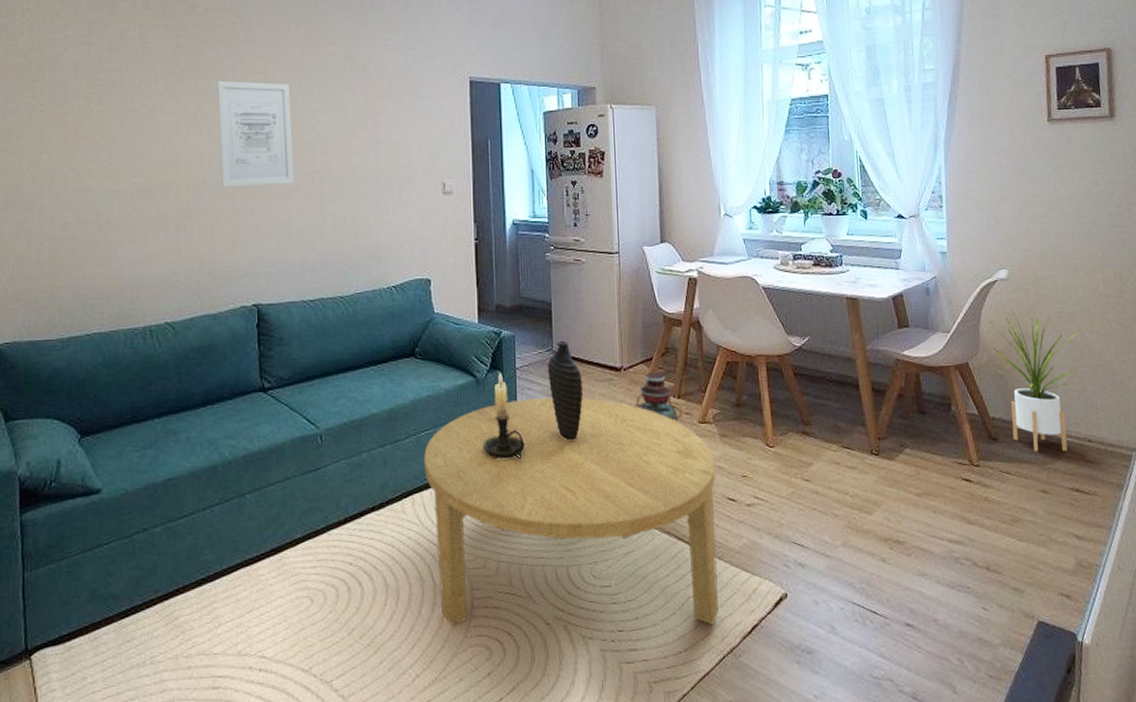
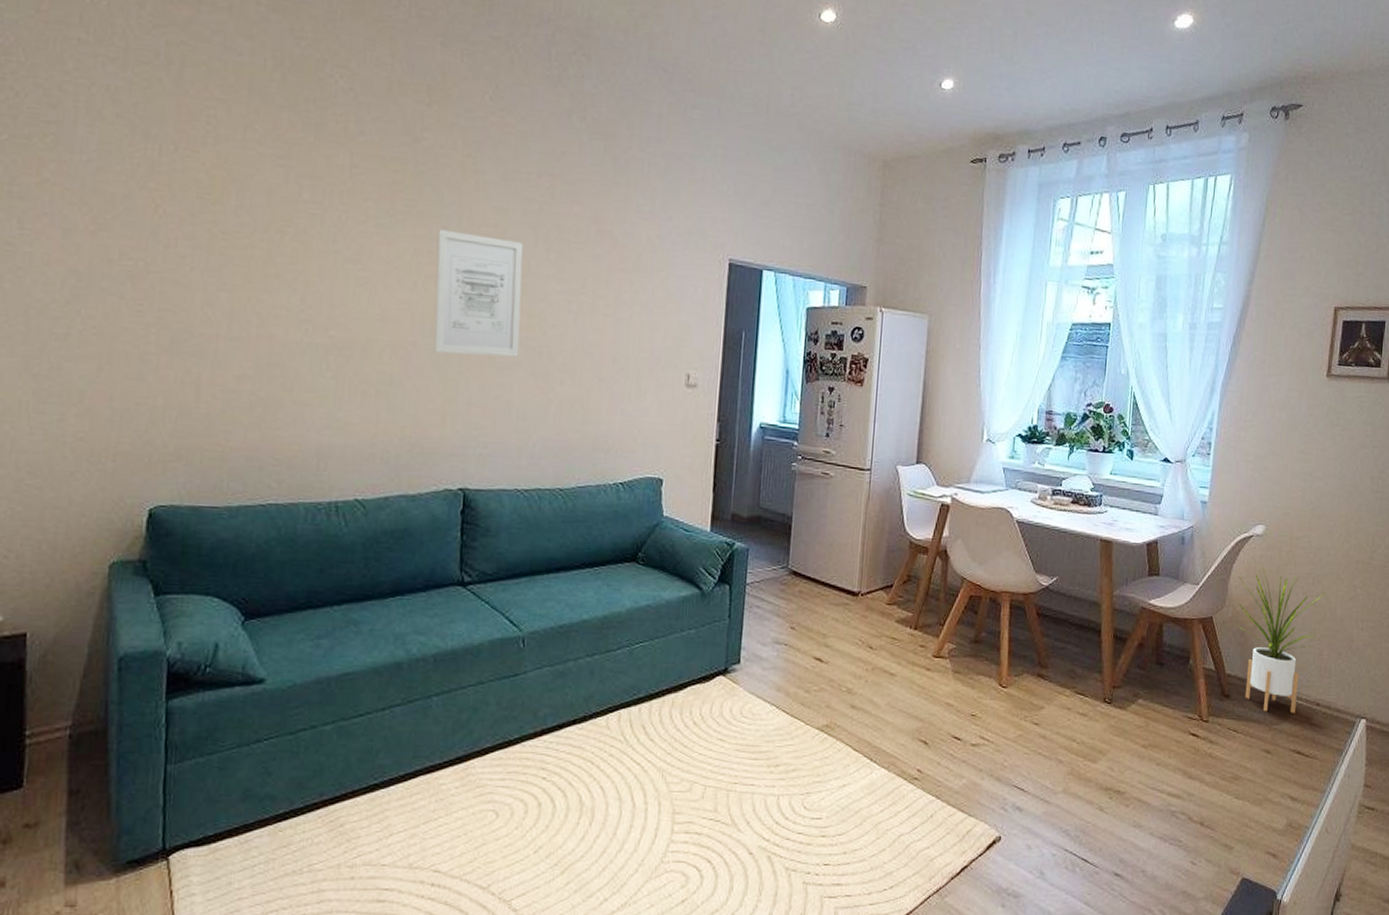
coffee table: present [424,398,719,625] -> none [635,617,945,864]
candle holder: present [482,373,525,460] -> none [701,587,748,682]
decorative vase: present [547,340,584,440] -> none [780,558,817,664]
lantern: present [634,373,682,422] -> none [868,600,917,654]

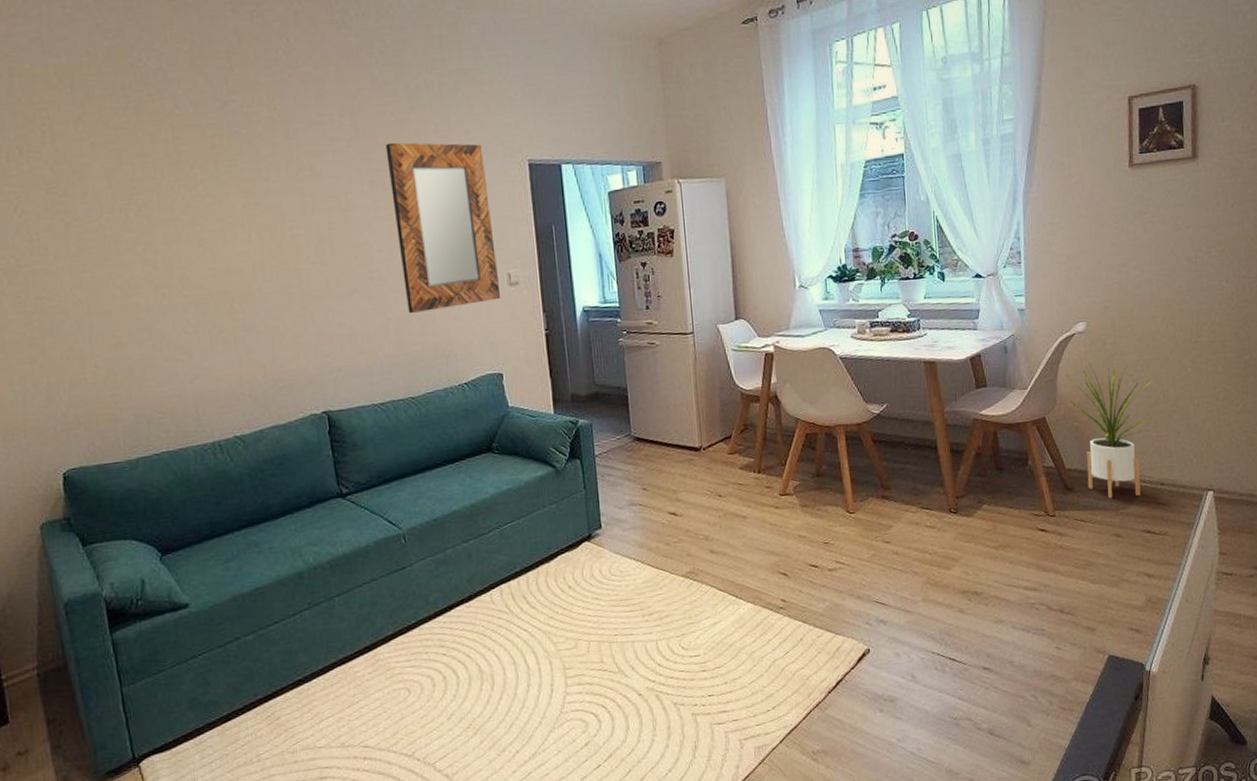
wall art: present [434,229,524,357] -> none [261,179,353,295]
home mirror: none [573,214,683,400] -> present [385,142,500,314]

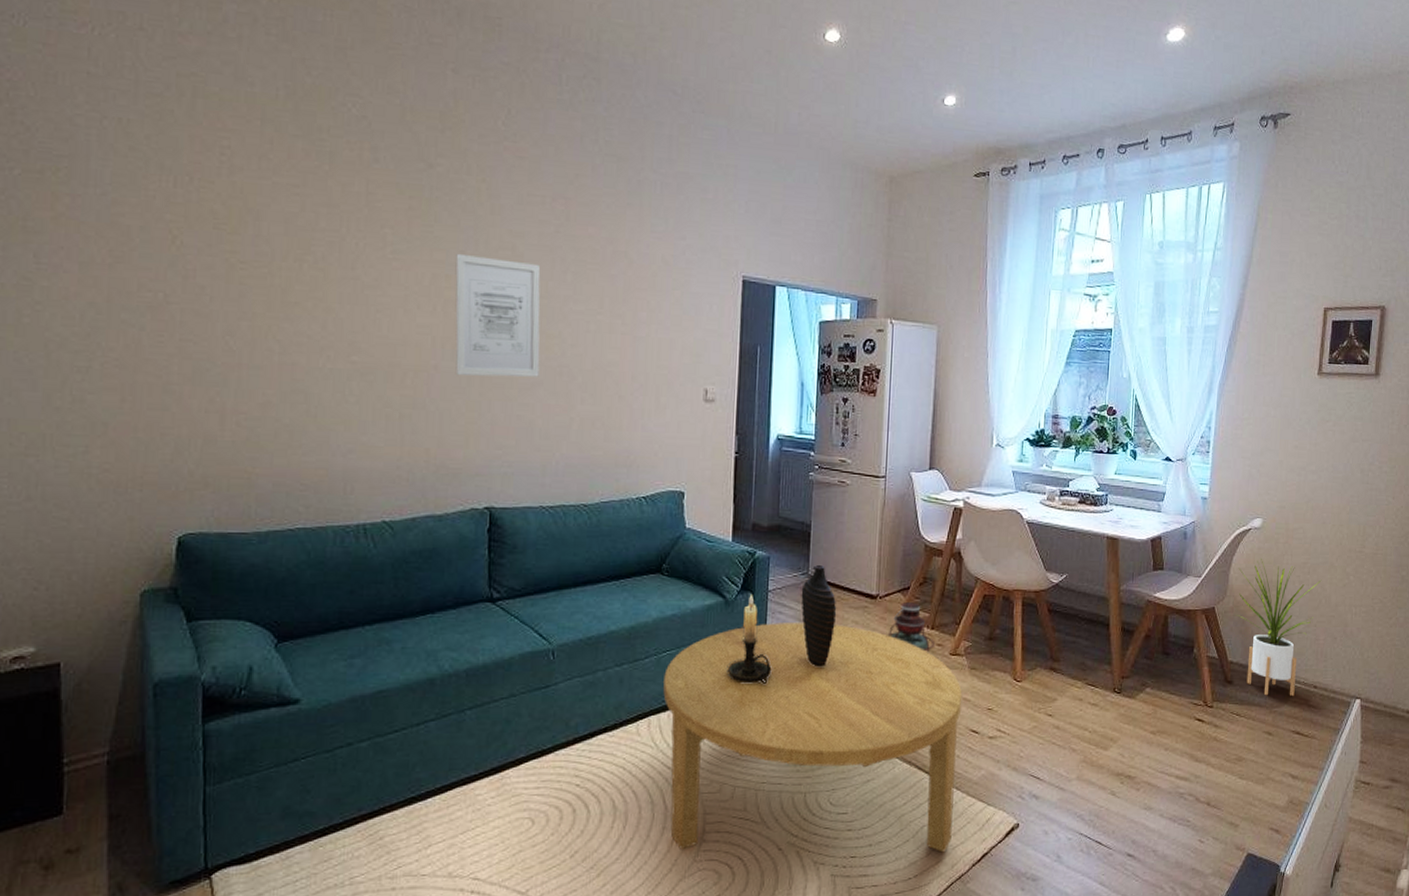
wall art: none [261,179,353,295] -> present [455,253,541,377]
home mirror: present [385,142,500,314] -> none [594,235,697,417]
coffee table: none [508,479,805,703] -> present [663,623,963,853]
candle holder: none [566,462,609,545] -> present [727,595,772,685]
decorative vase: none [626,424,664,521] -> present [801,564,837,666]
lantern: none [715,449,763,496] -> present [887,602,934,653]

